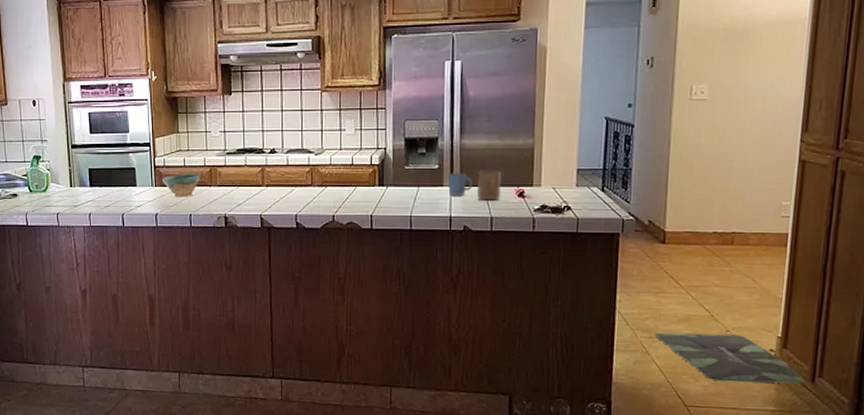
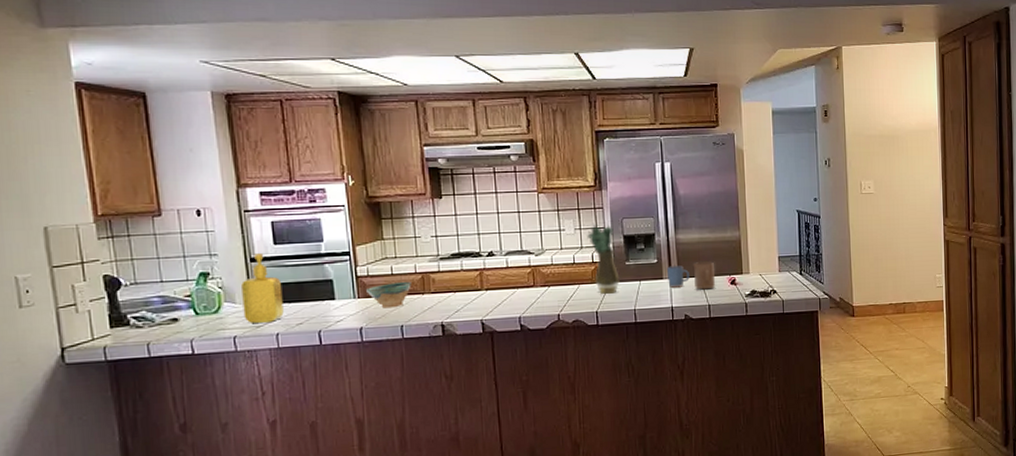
soap dispenser: none [64,141,95,203] -> present [241,253,284,323]
vase: none [367,123,398,198] -> present [587,222,620,294]
doormat: present [655,332,806,384] -> none [855,389,969,431]

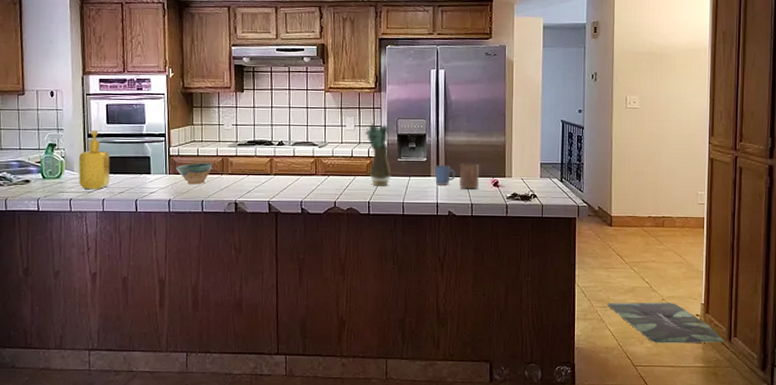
doormat: none [855,389,969,431] -> present [608,302,724,344]

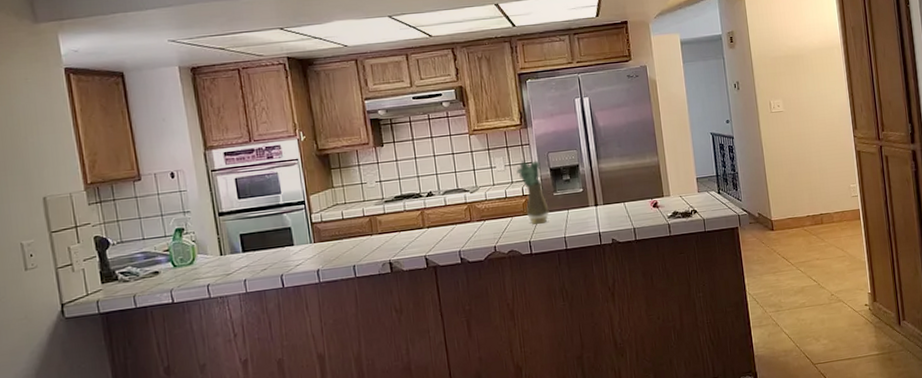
soap dispenser: present [79,131,110,189] -> none [212,208,250,272]
bowl: present [175,162,213,185] -> none [320,224,361,251]
mug: present [434,165,455,185] -> none [591,193,614,214]
cup: present [459,162,480,189] -> none [616,186,639,215]
doormat: present [608,302,724,344] -> none [780,296,895,339]

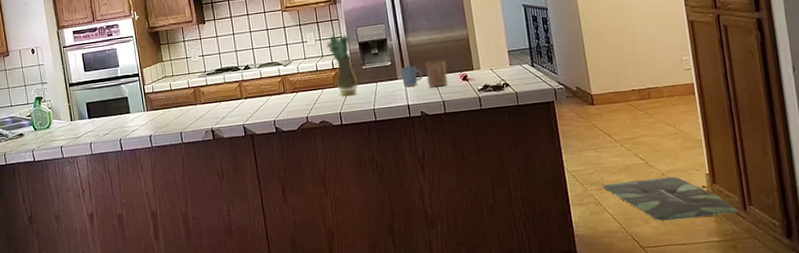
mug: none [591,193,614,214] -> present [400,66,423,87]
cup: none [616,186,639,215] -> present [424,59,448,88]
doormat: none [780,296,895,339] -> present [603,177,739,221]

